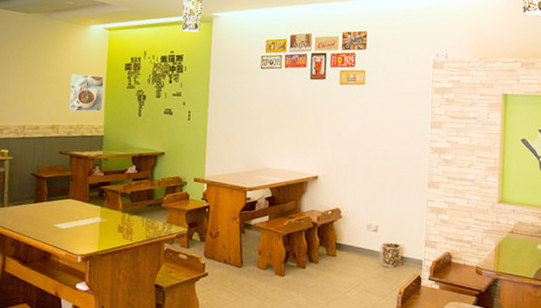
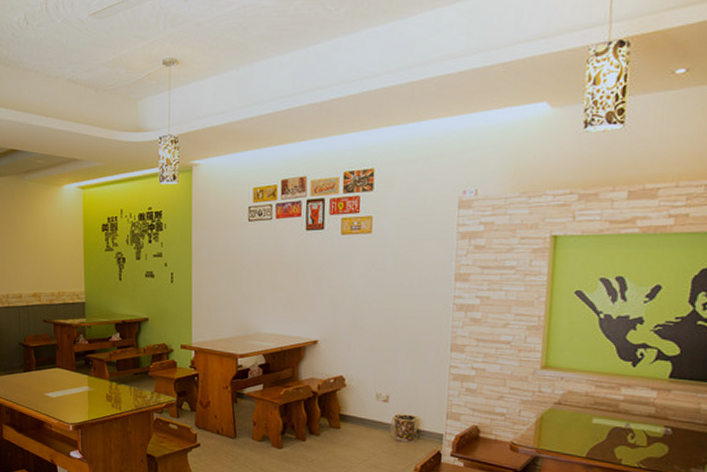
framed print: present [68,74,104,112] -> none [48,238,83,278]

